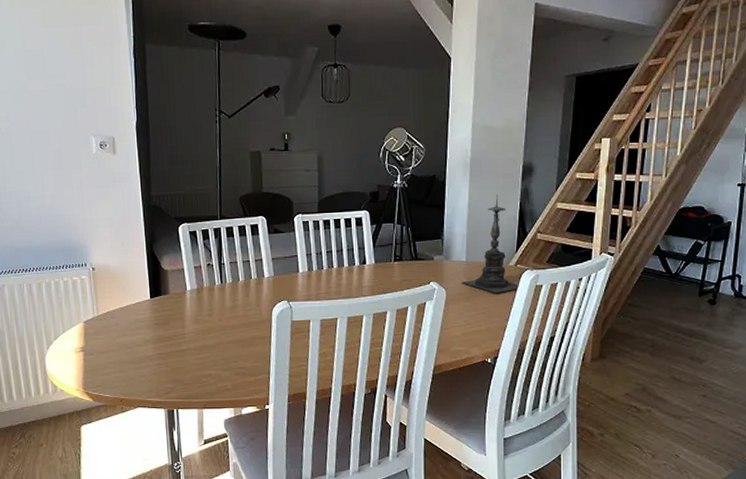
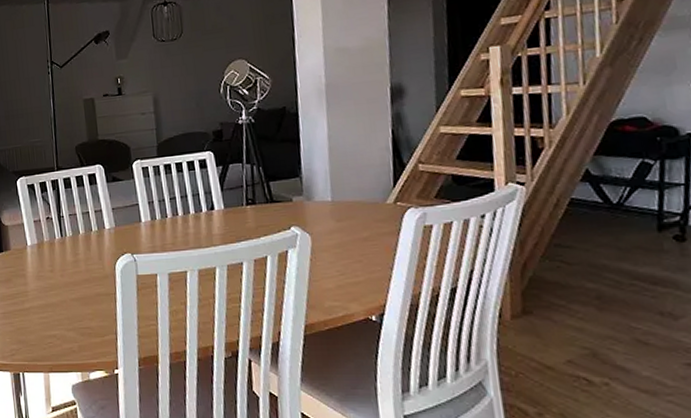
candle holder: present [462,194,518,293] -> none [329,122,401,237]

